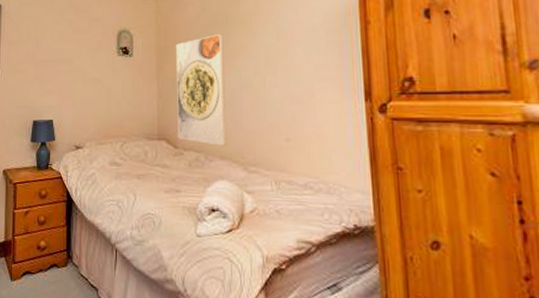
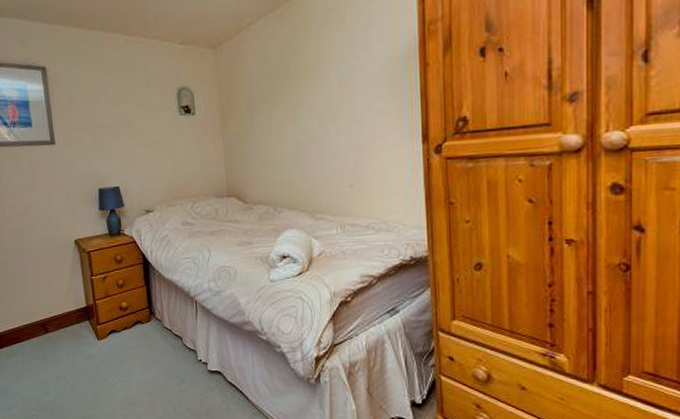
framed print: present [175,34,228,146] -> none [238,86,295,197]

